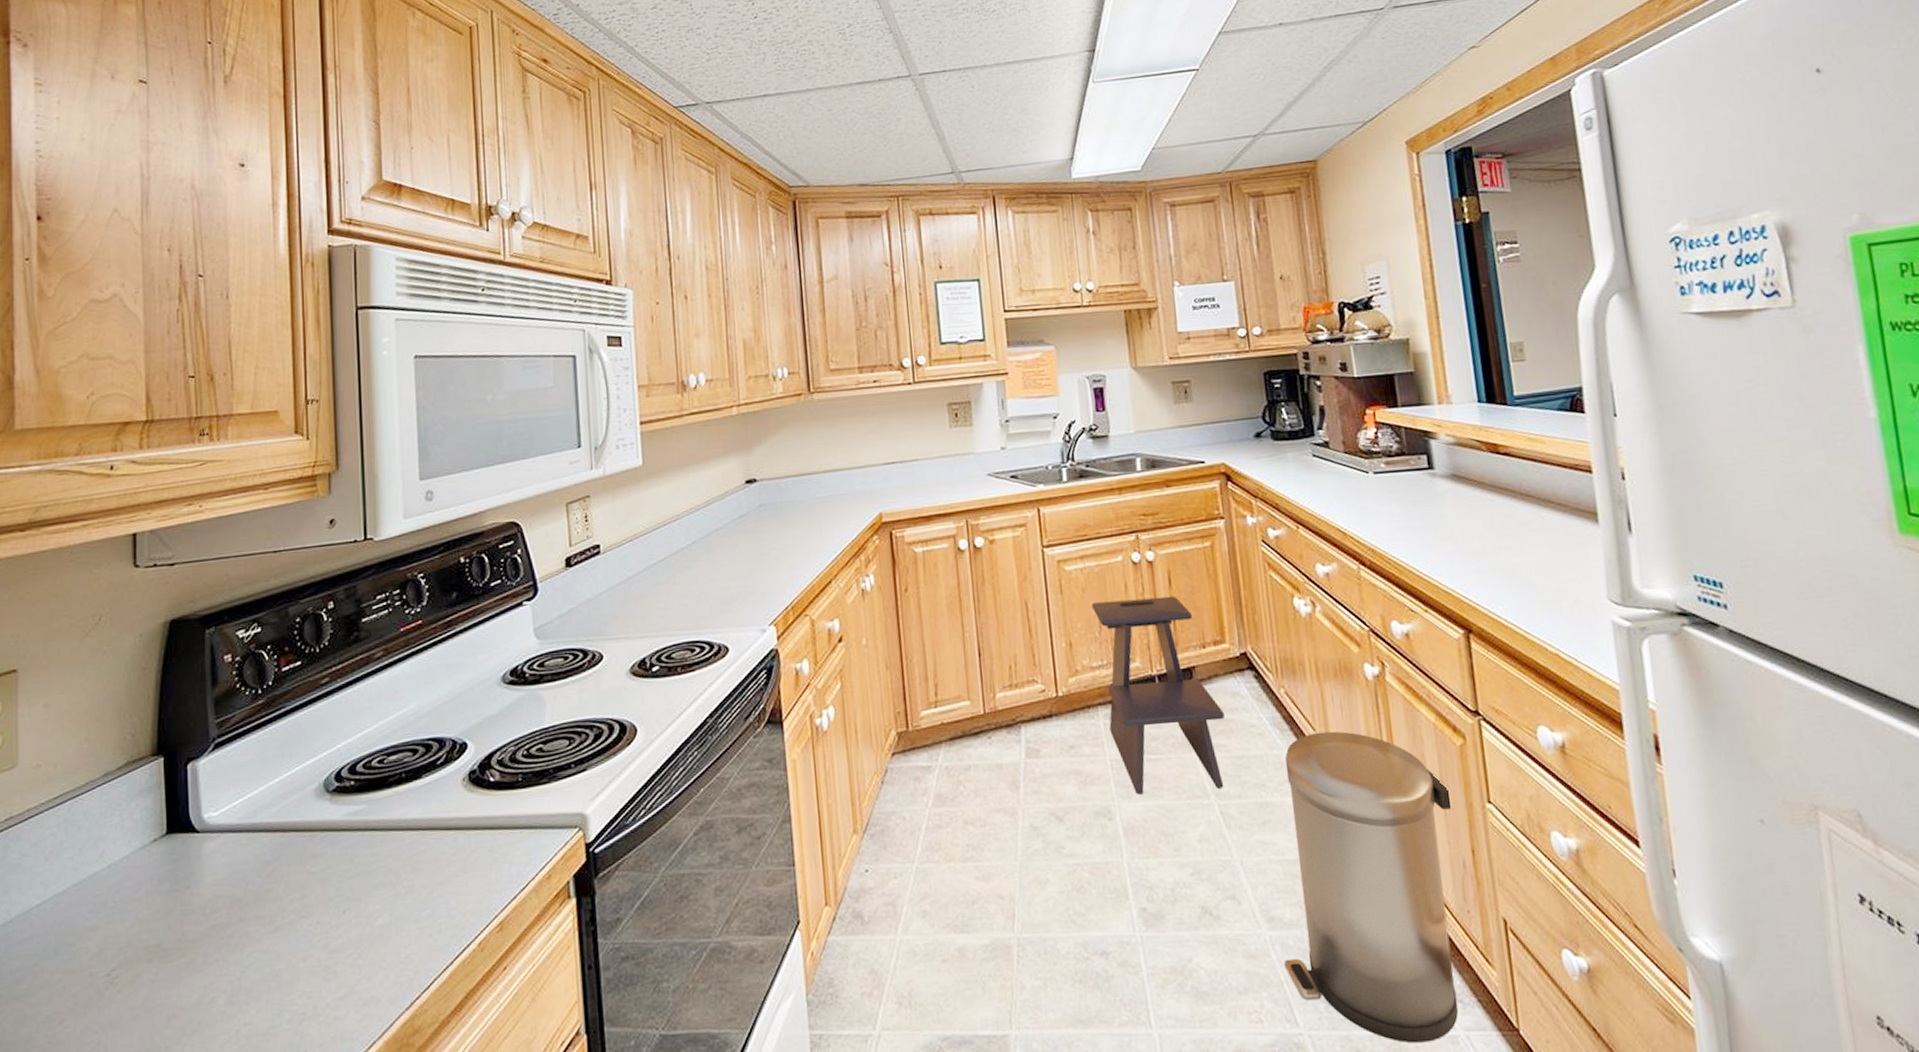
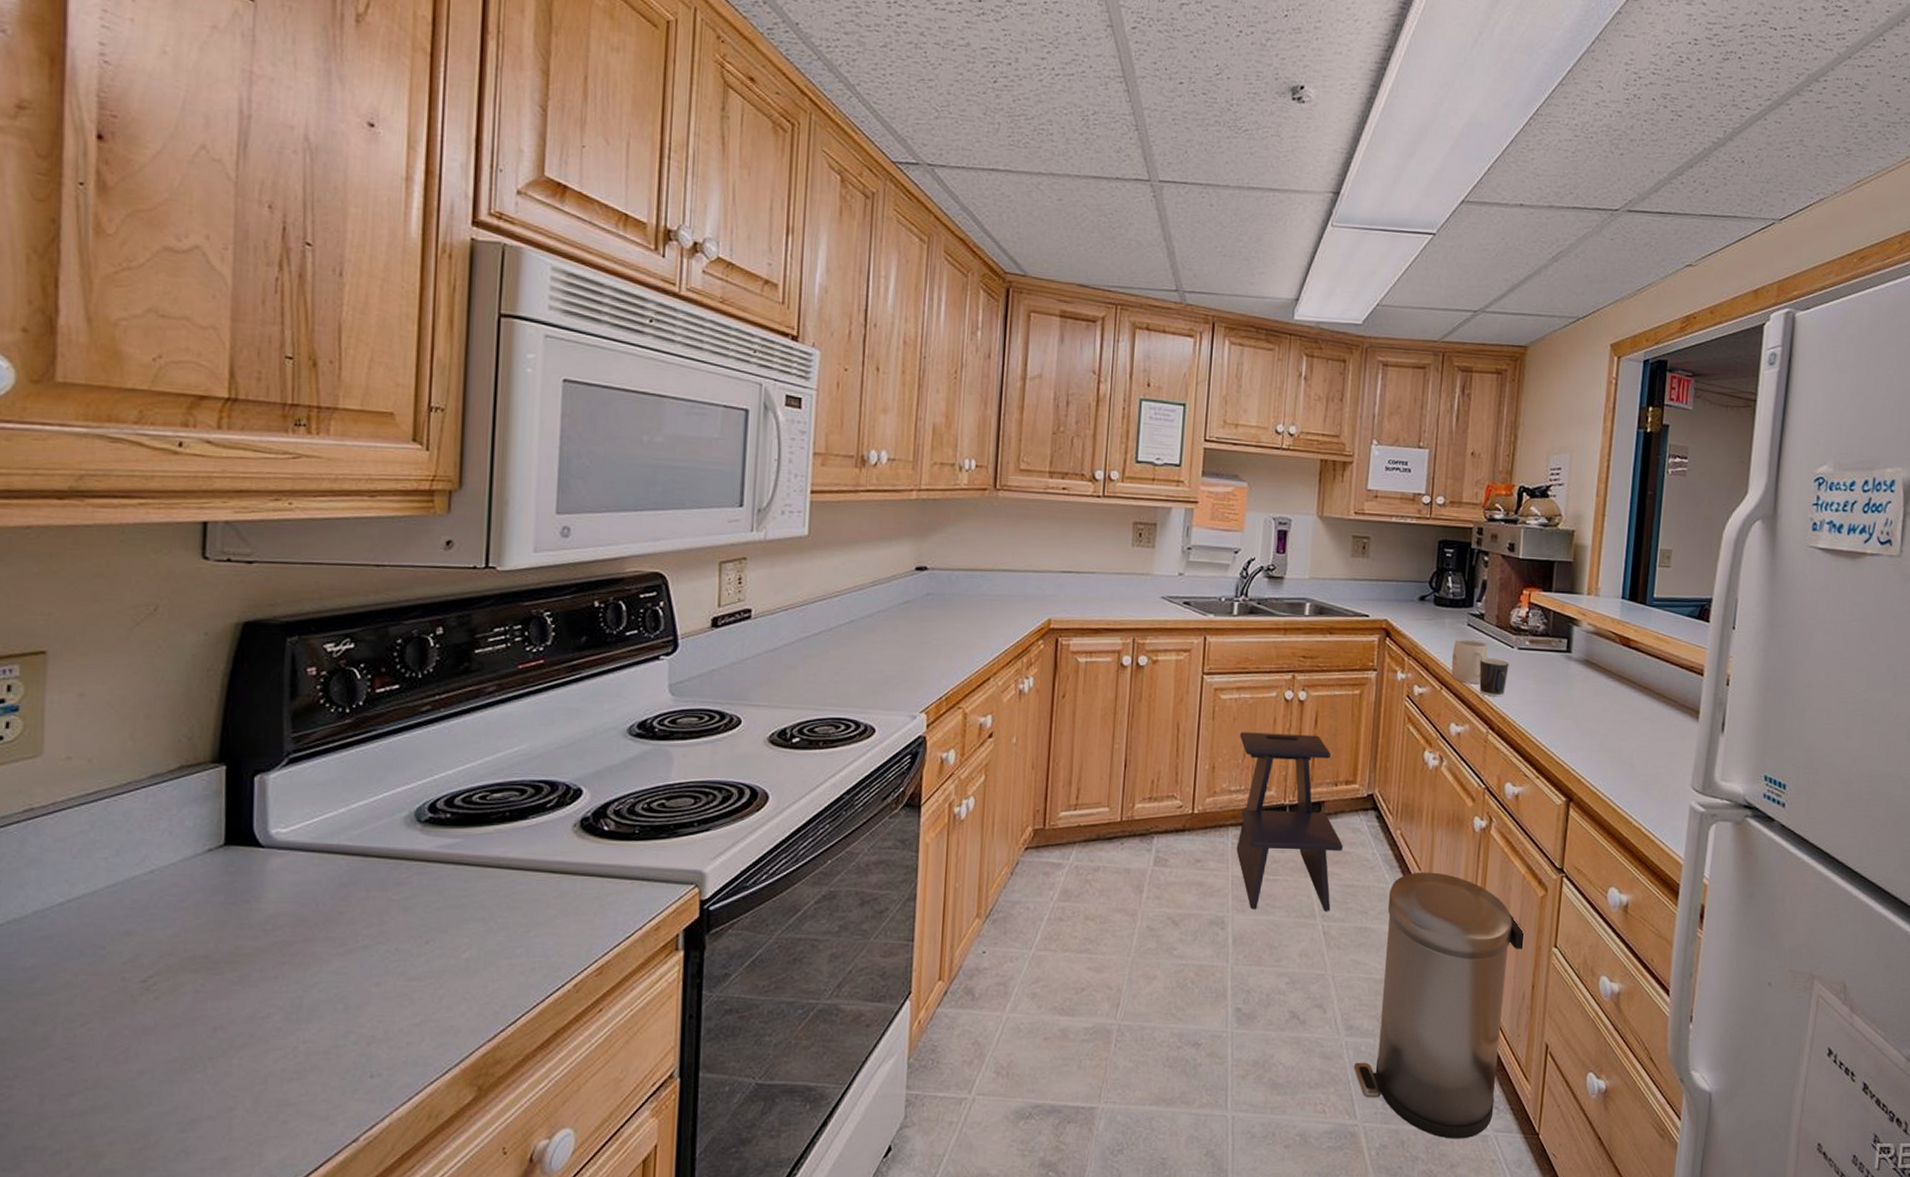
mug: none [1302,471,1342,518] -> present [1451,639,1488,683]
mug: none [1334,487,1369,529] -> present [1479,658,1509,697]

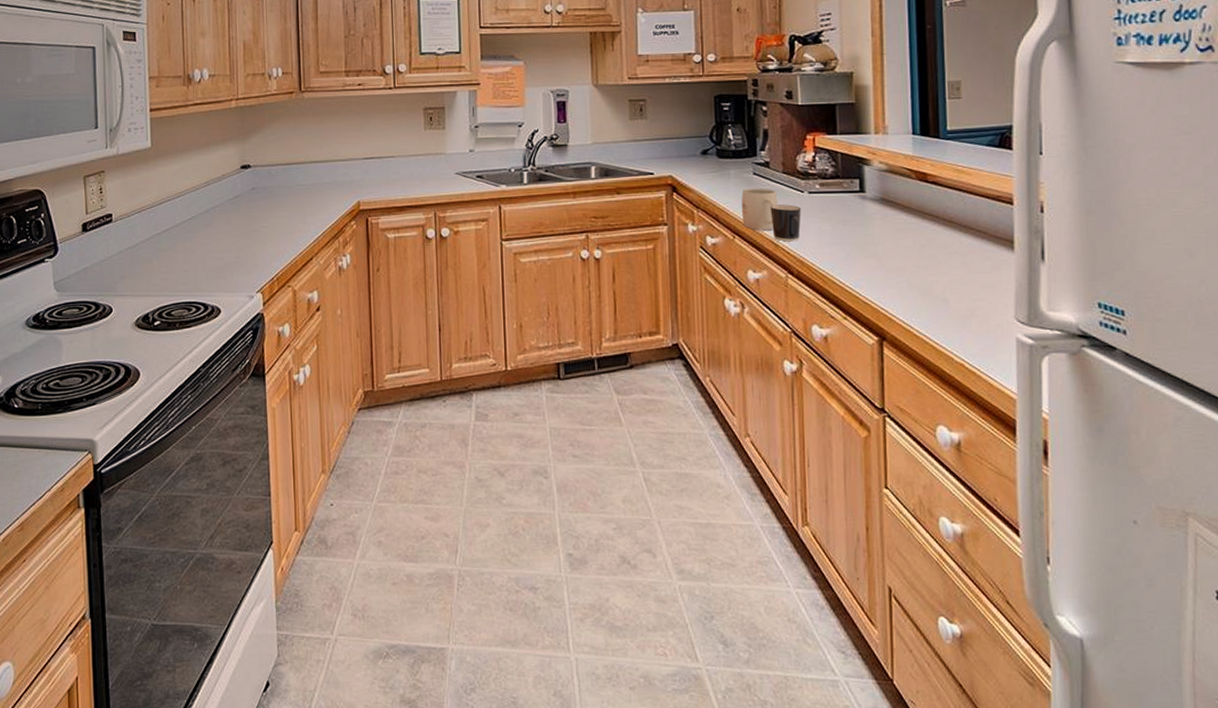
step stool: present [1236,732,1343,911] -> none [541,290,654,459]
pedal bin: present [1353,872,1526,1139] -> none [689,417,852,684]

